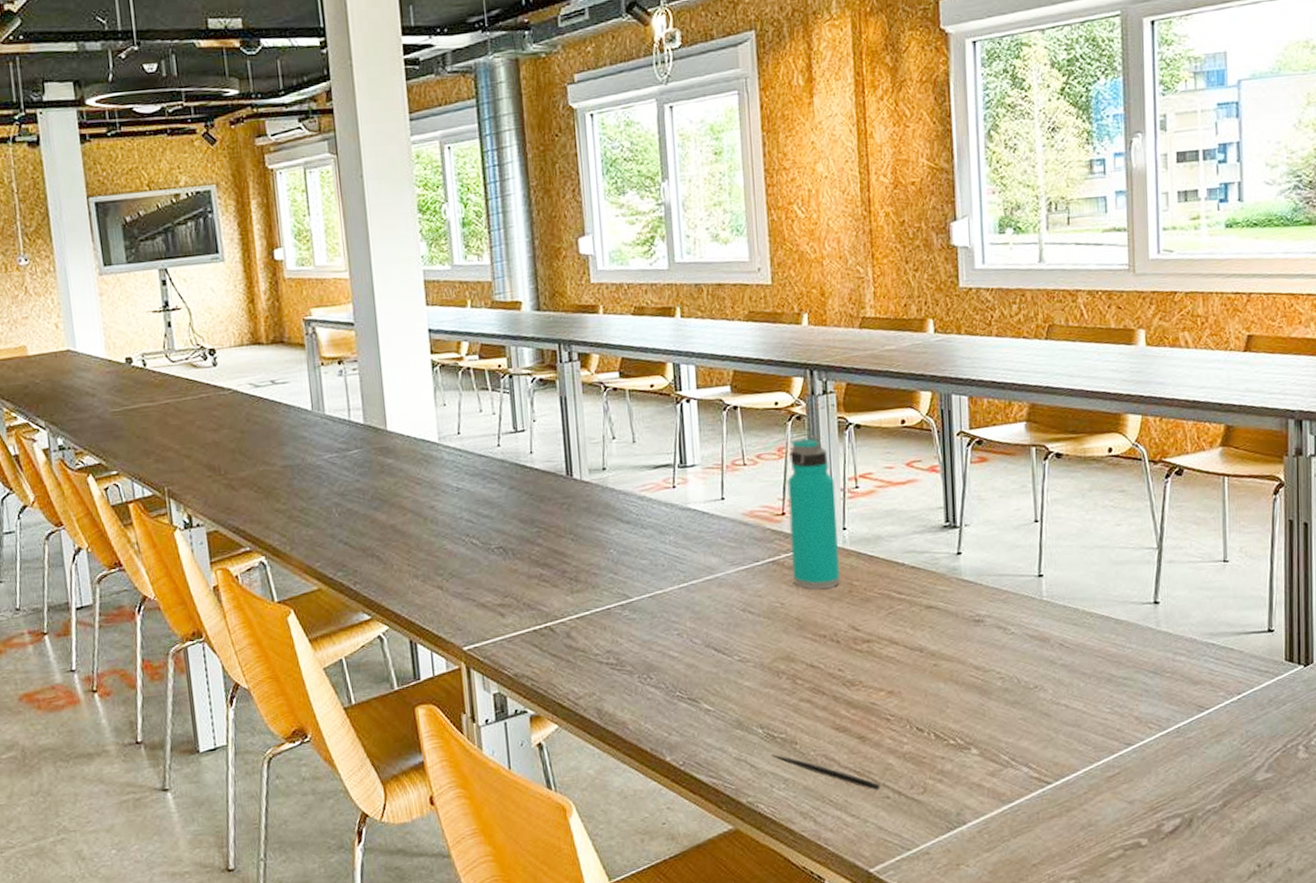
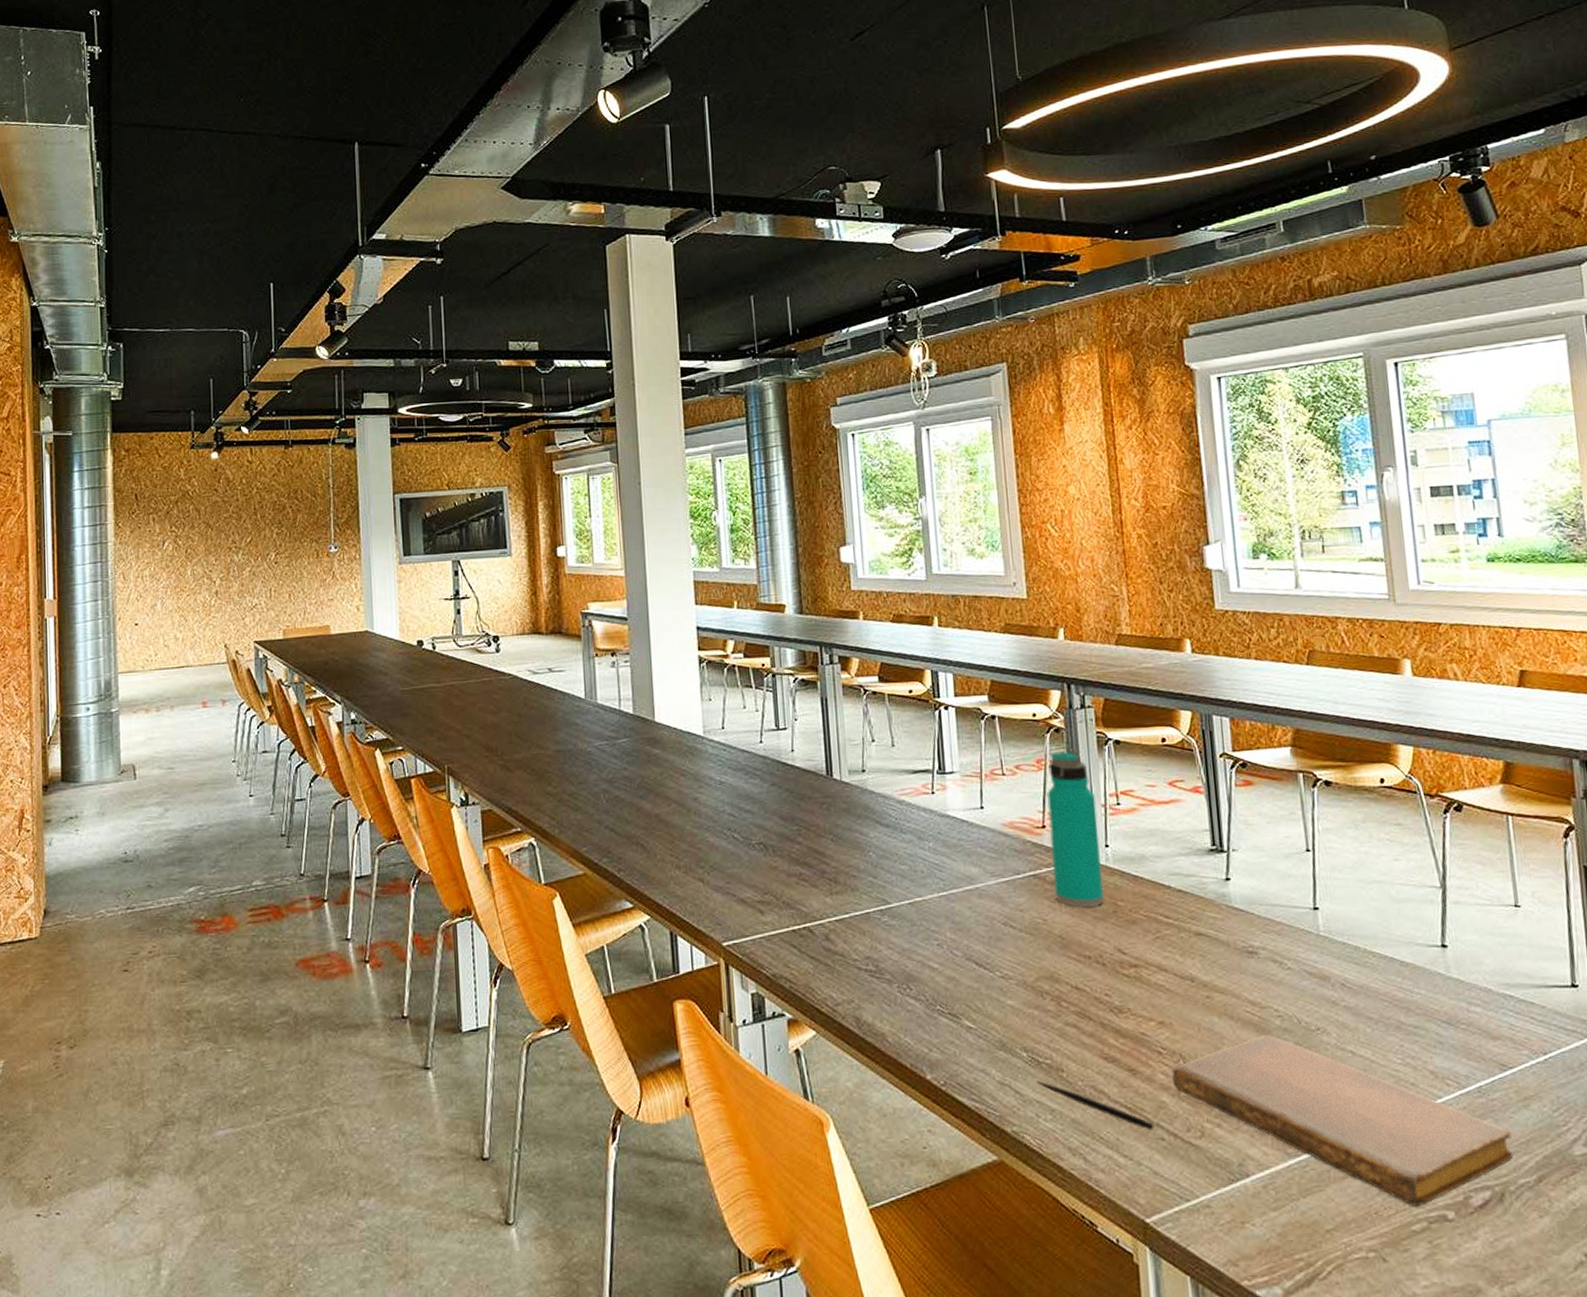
notebook: none [898,695,1203,837] -> present [1172,1035,1514,1206]

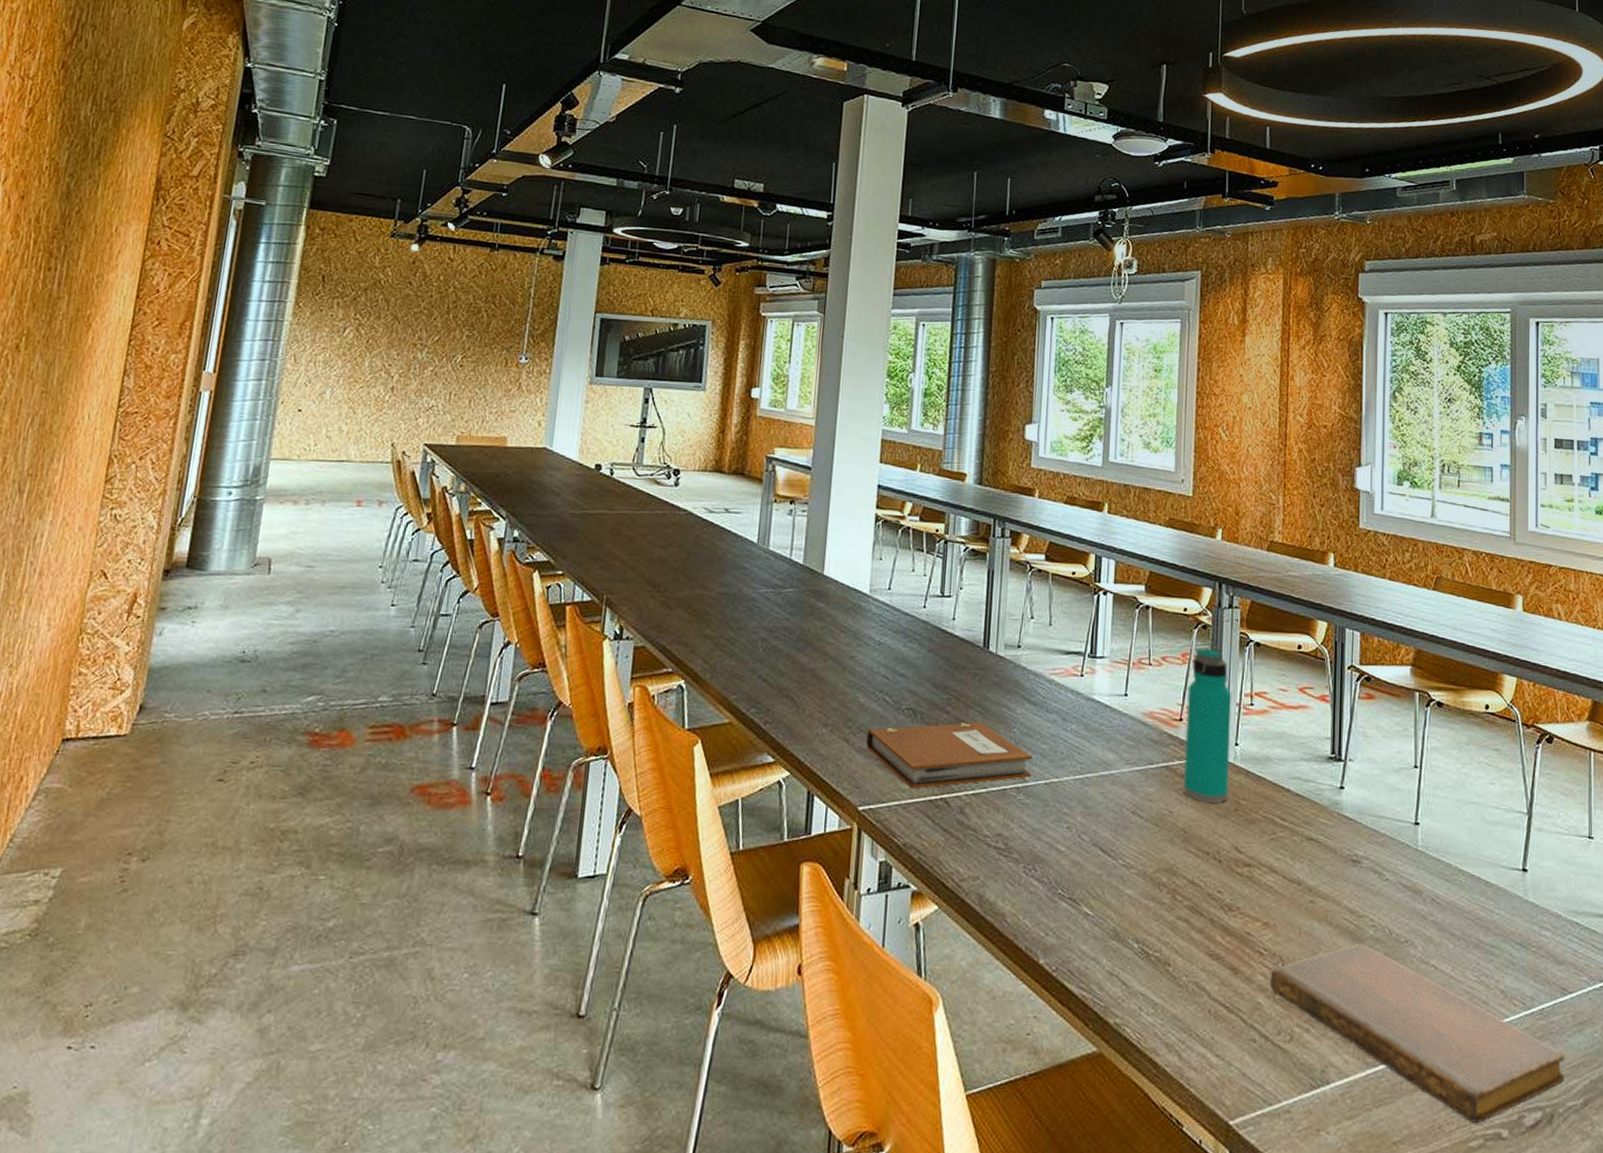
notebook: none [721,849,894,921] -> present [866,722,1033,789]
pen: present [1036,1081,1155,1130] -> none [1143,973,1248,1031]

